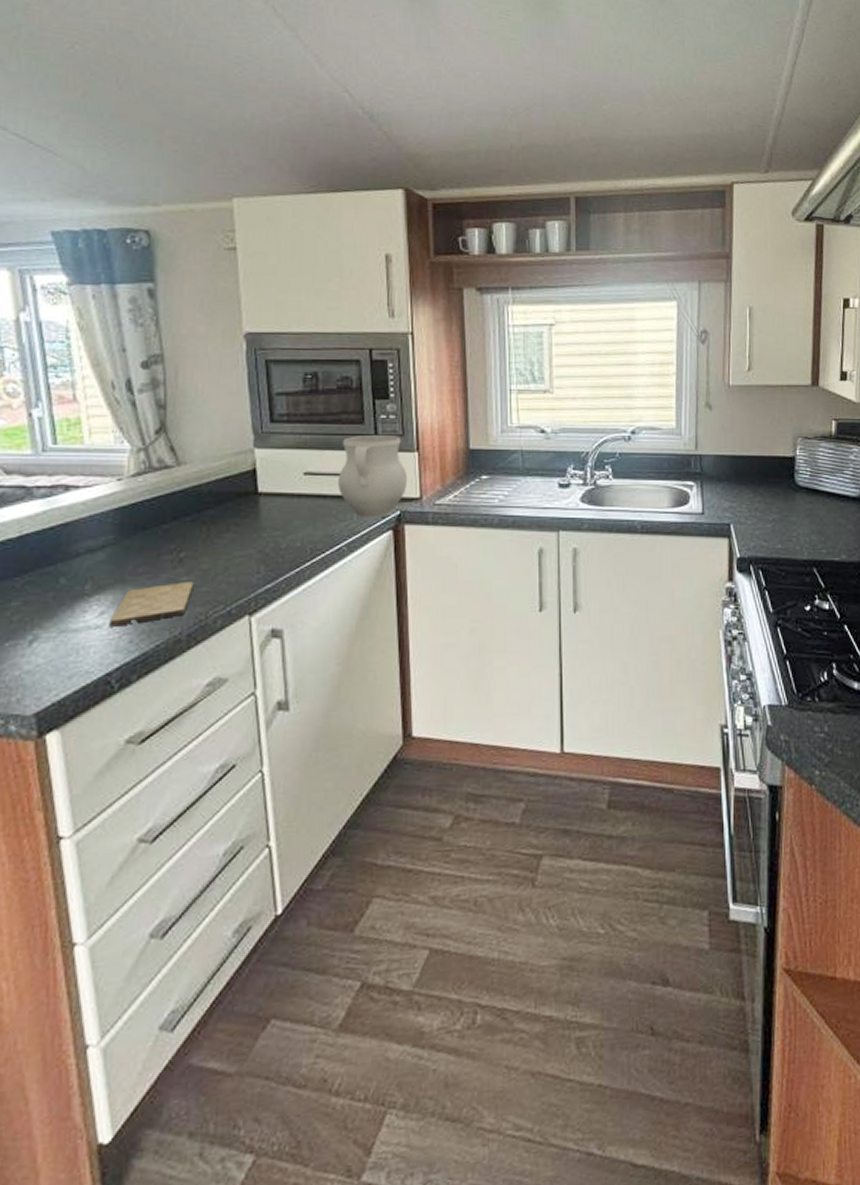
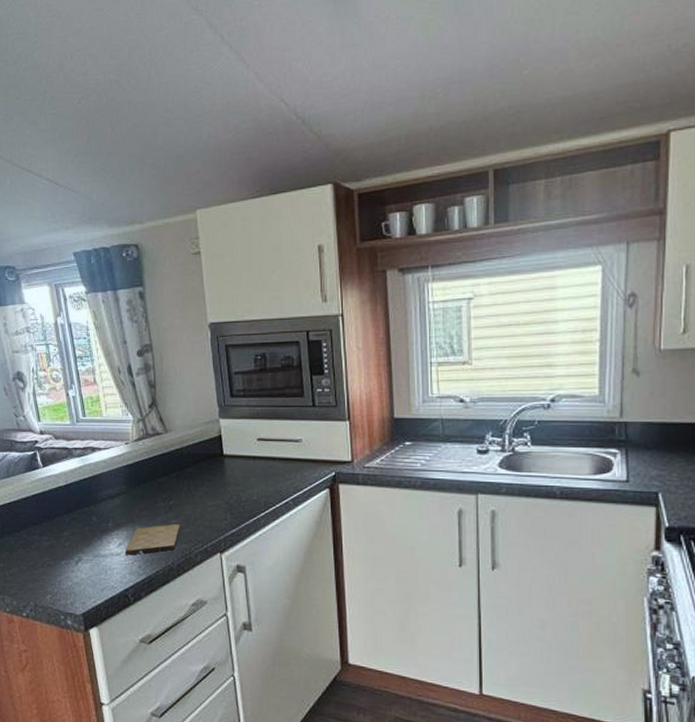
ceramic jug: present [337,434,407,518] -> none [283,405,340,478]

